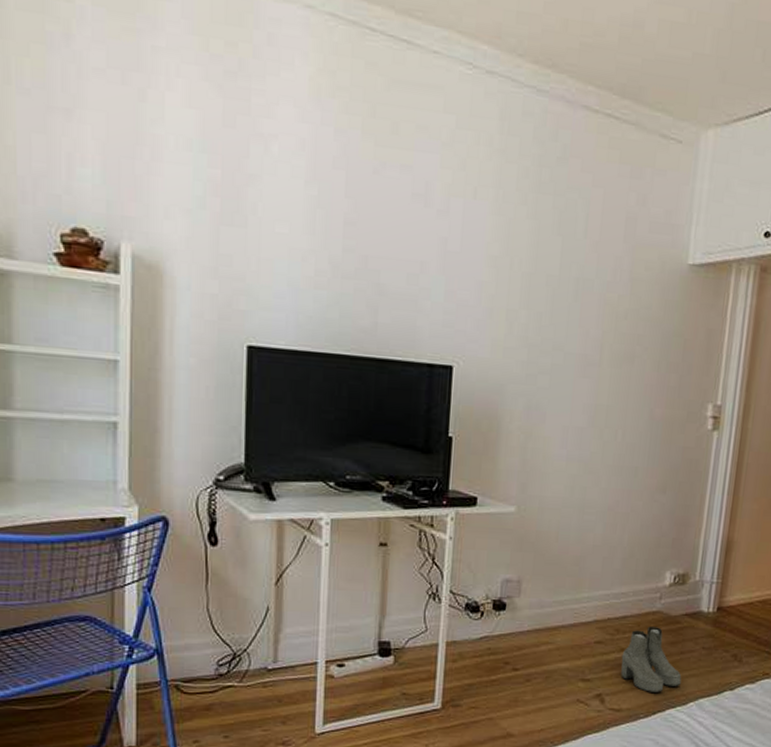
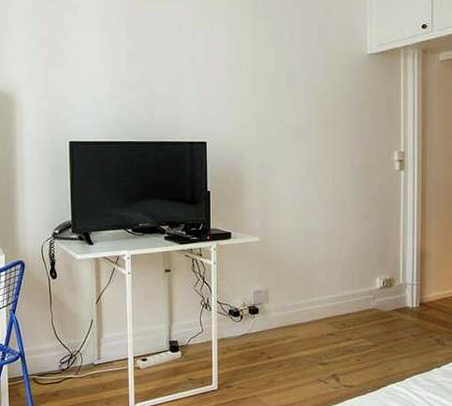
boots: present [621,627,682,694] -> none [349,321,397,372]

